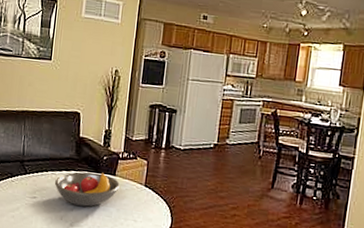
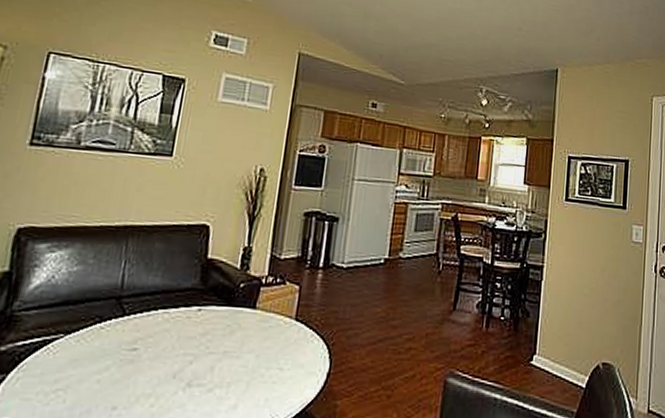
fruit bowl: present [54,172,120,207] -> none [166,306,261,356]

